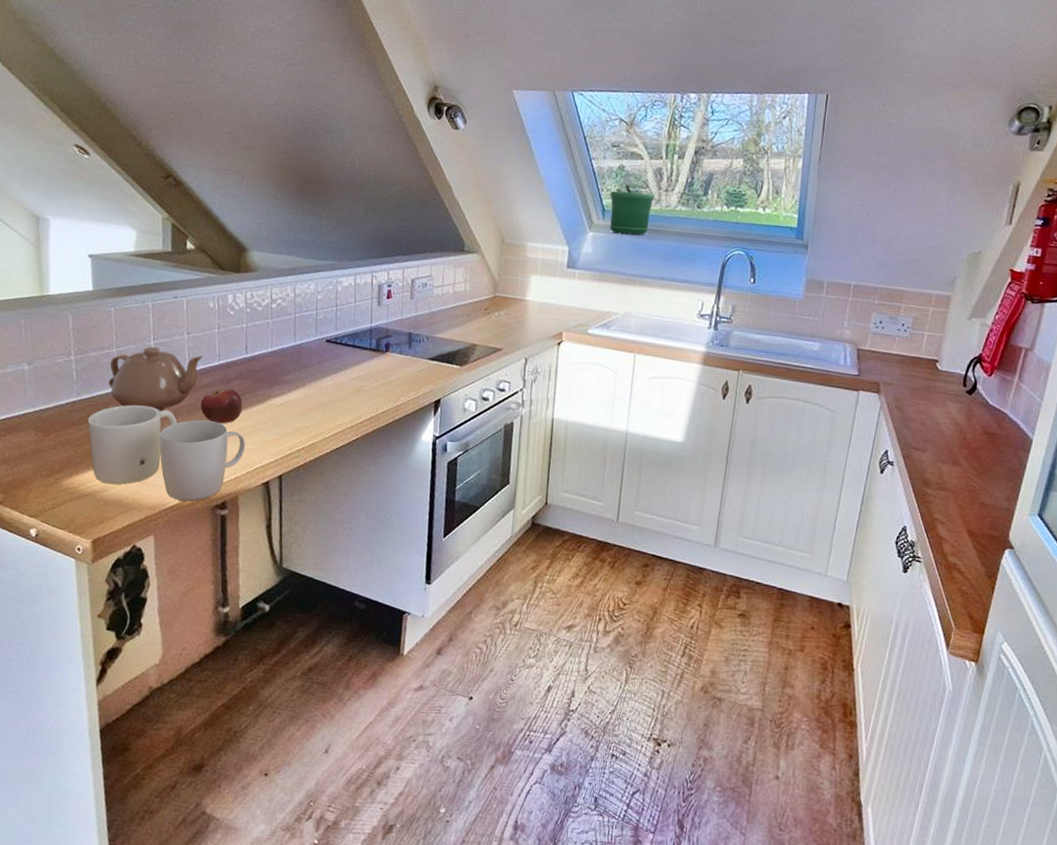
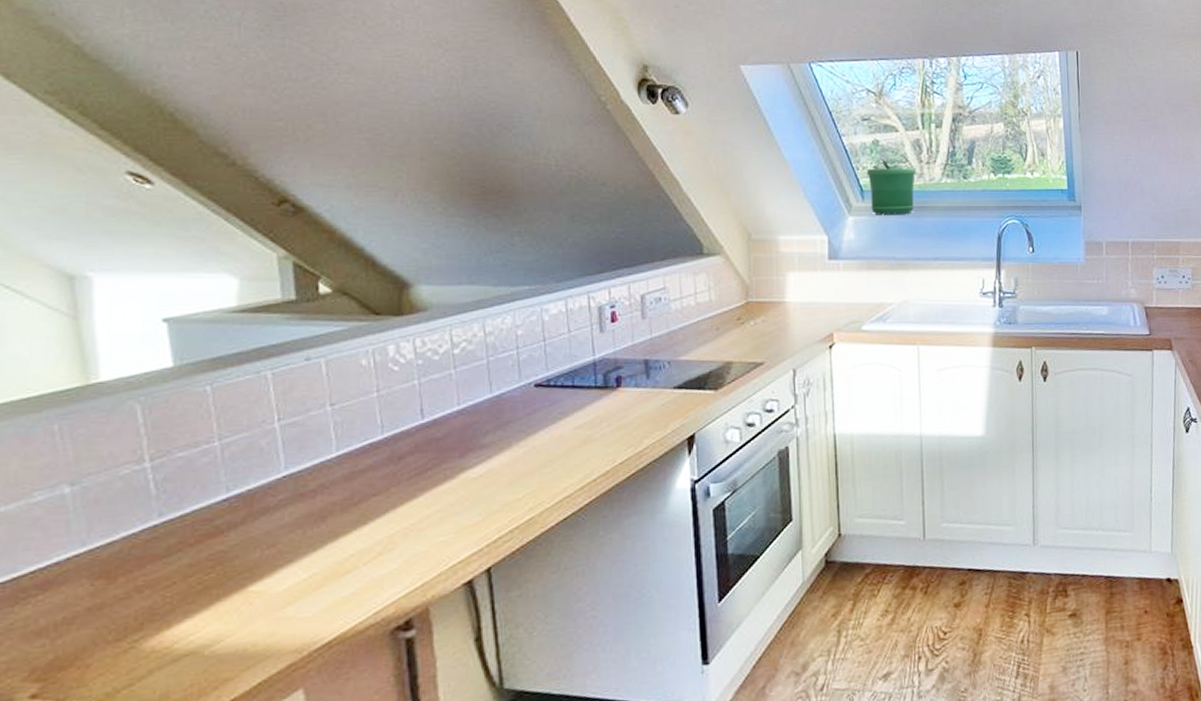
mug: present [87,404,178,485] -> none [180,511,327,632]
teapot: present [108,346,204,411] -> none [209,430,359,518]
mug: present [159,420,246,502] -> none [300,514,434,632]
fruit: present [200,387,243,424] -> none [359,467,424,517]

